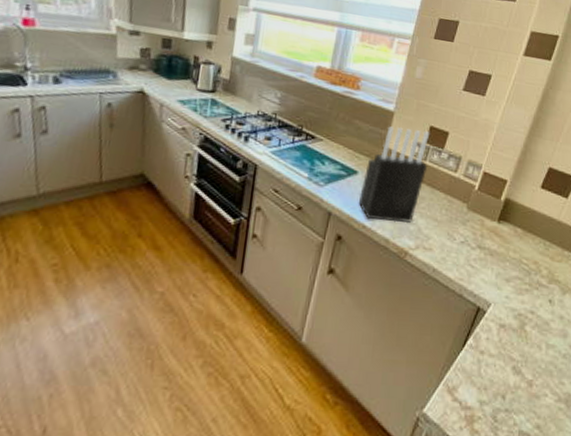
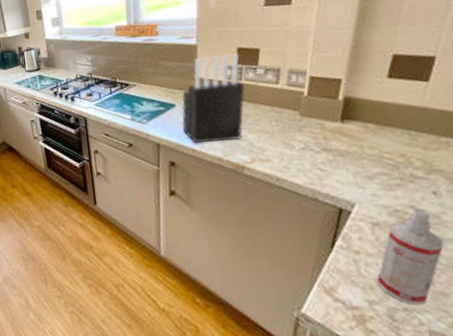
spray bottle: none [491,314,547,407] -> present [376,208,445,306]

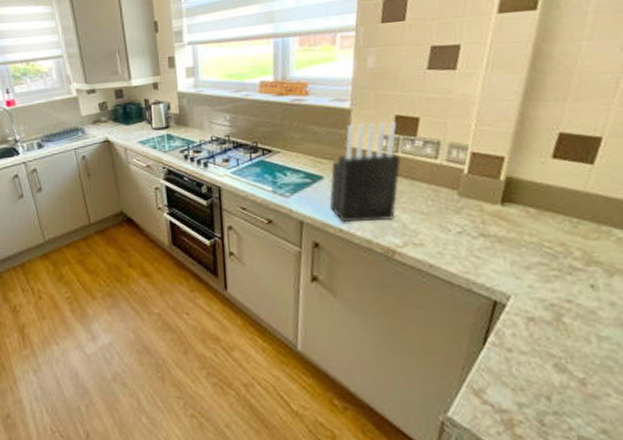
spray bottle: present [376,208,445,306] -> none [528,303,599,410]

